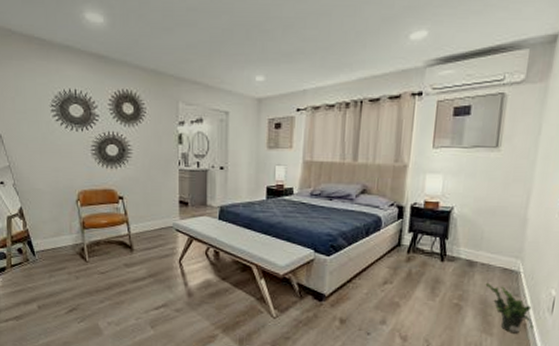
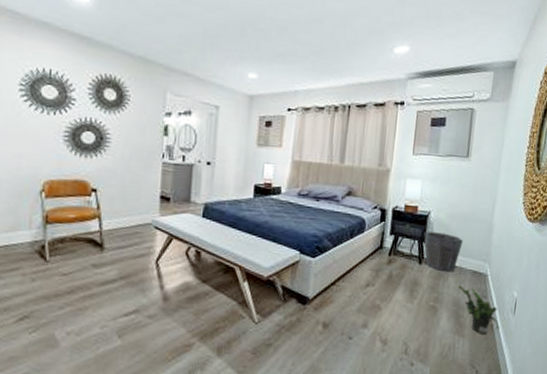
waste bin: none [446,228,491,270] -> present [423,231,463,272]

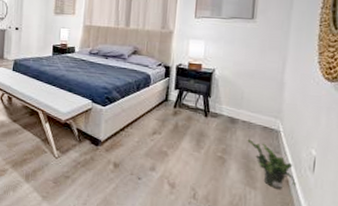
waste bin: present [423,231,463,272] -> none [209,87,251,126]

